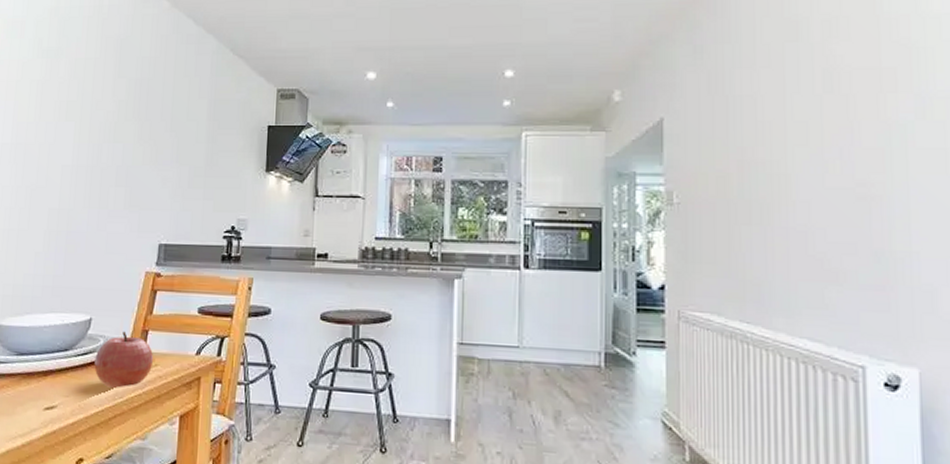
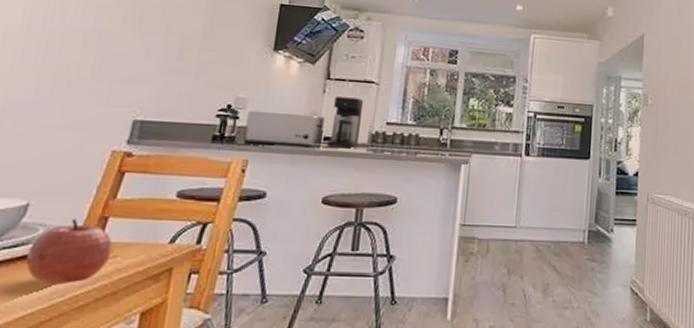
toaster: none [247,231,316,267] -> present [243,110,325,149]
coffee maker: none [320,213,352,265] -> present [326,97,364,149]

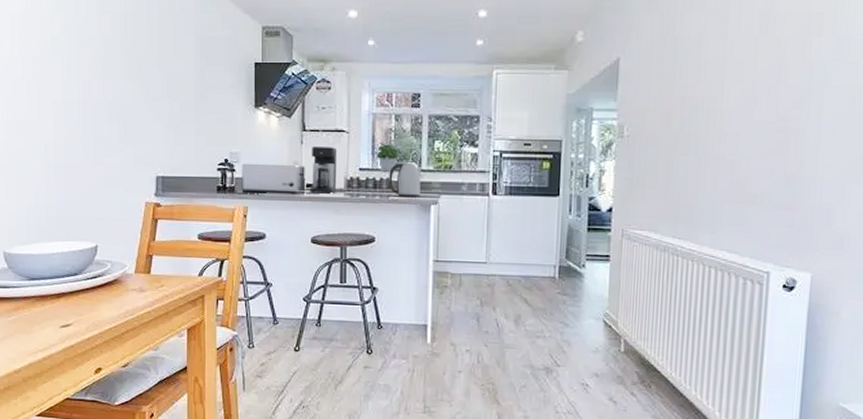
fruit: present [26,218,113,285] -> none [104,256,160,307]
potted plant: none [405,98,432,130] -> present [374,144,399,173]
kettle: none [417,117,455,157] -> present [389,161,422,199]

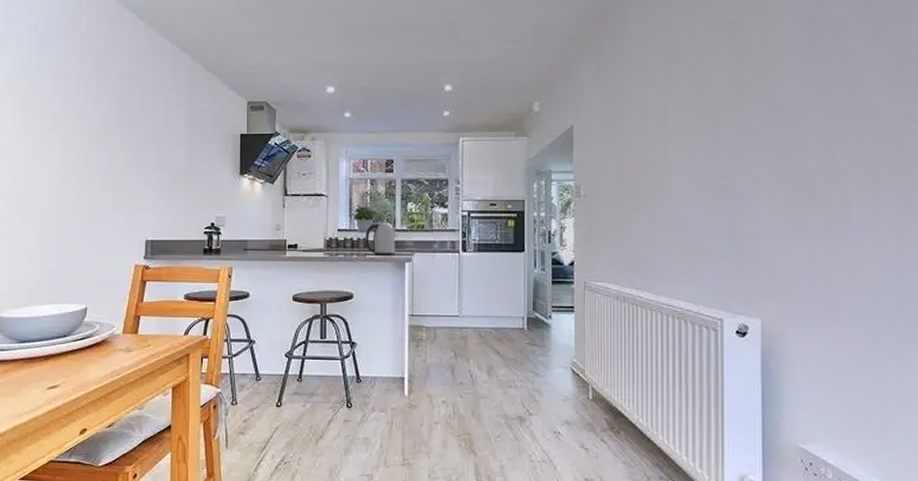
toaster: present [241,163,305,196] -> none [227,226,287,256]
coffee maker: present [309,147,338,194] -> none [290,210,317,254]

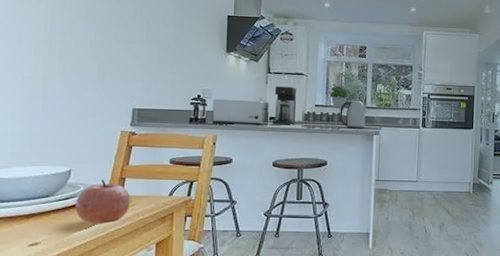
fruit: none [92,318,147,367] -> present [75,179,131,225]
toaster: none [227,226,287,256] -> present [212,98,269,126]
coffee maker: none [290,210,317,254] -> present [272,86,297,125]

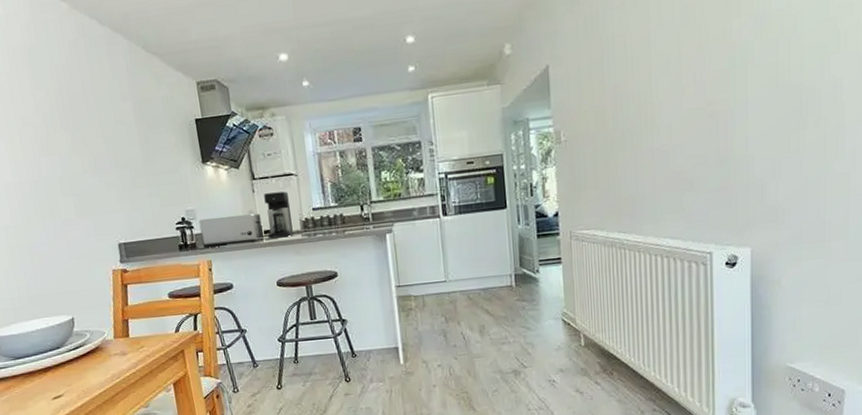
fruit: present [75,179,131,225] -> none [85,324,140,372]
potted plant: present [328,85,349,109] -> none [325,181,349,210]
kettle: present [339,100,367,130] -> none [341,195,375,231]

